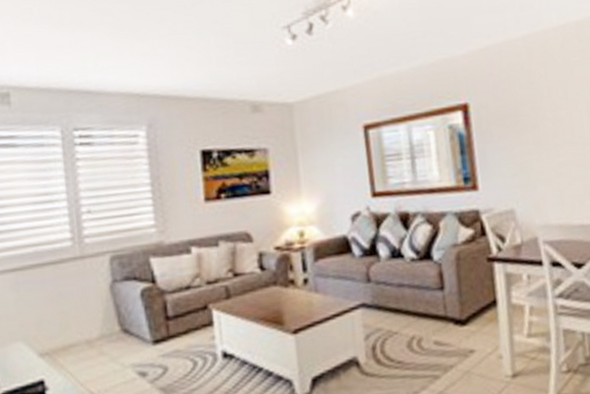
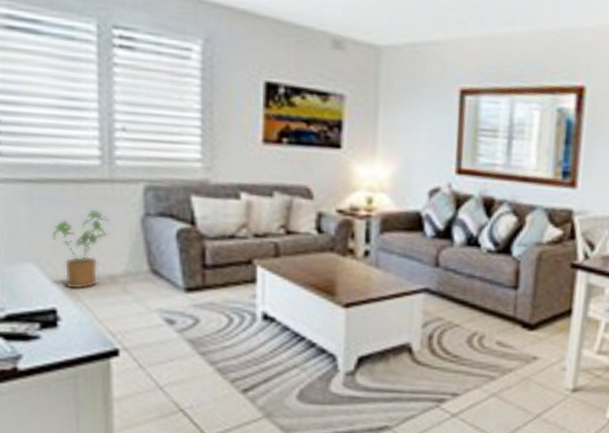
house plant: none [37,285,84,358] -> present [53,210,109,290]

